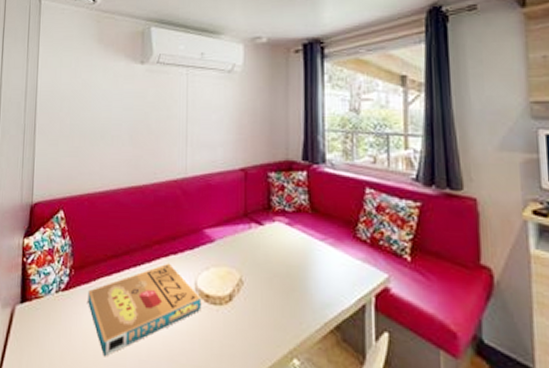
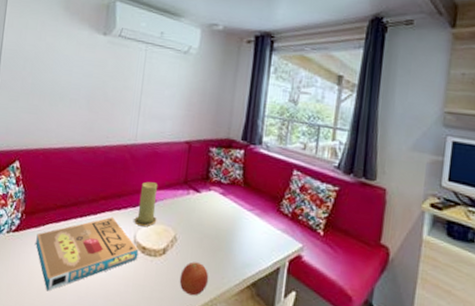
candle: none [193,219,219,271] -> present [134,181,157,227]
fruit: none [251,307,285,348] -> present [179,261,209,296]

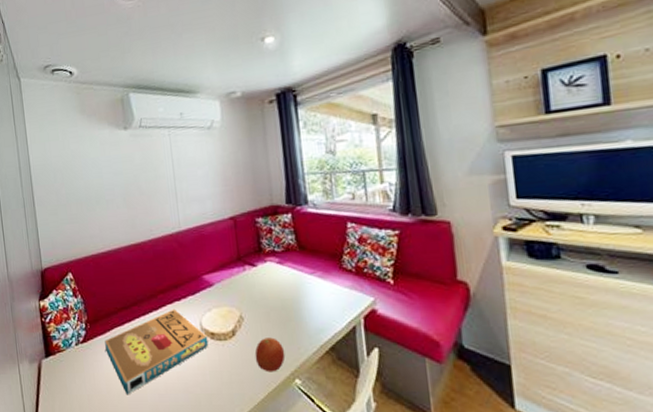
candle: present [134,181,157,227] -> none [196,266,219,313]

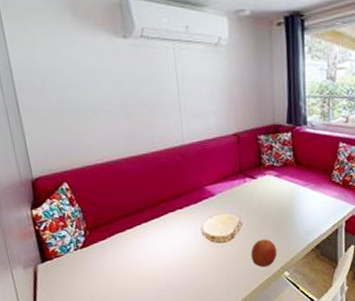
pizza box: present [105,309,209,395] -> none [105,216,209,292]

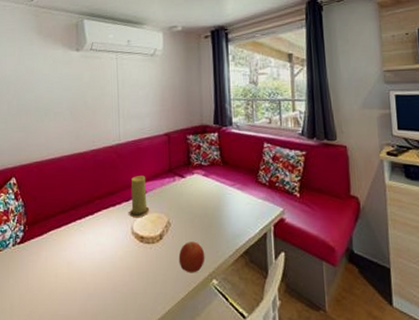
candle: none [198,178,220,219] -> present [129,176,150,218]

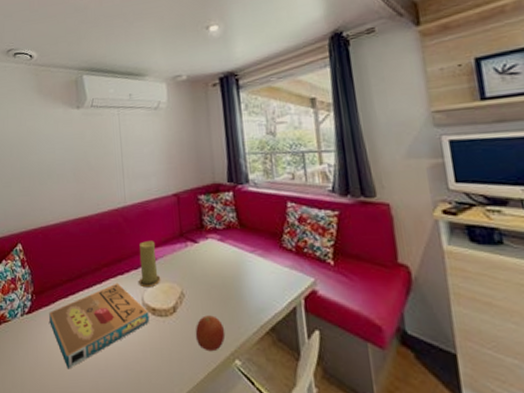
pizza box: none [41,214,138,294] -> present [49,283,150,370]

